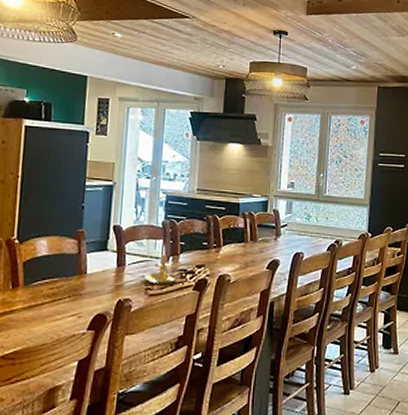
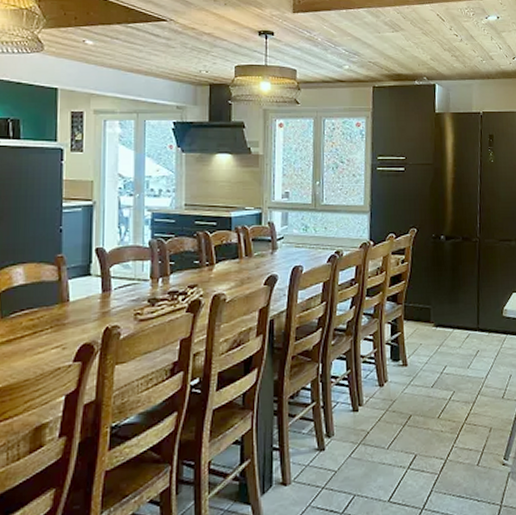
candle holder: present [144,245,184,285] -> none [132,266,175,309]

